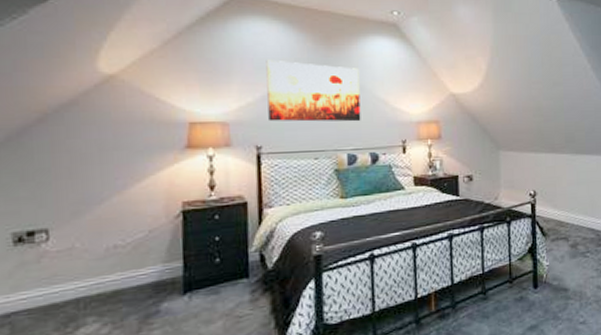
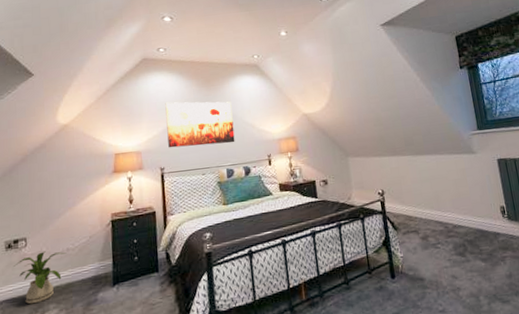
house plant: none [26,248,113,318] -> present [13,251,67,305]

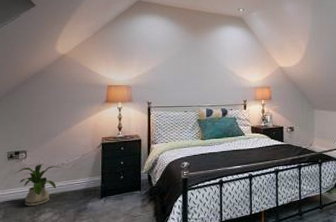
wall art: present [165,101,235,148] -> none [155,44,216,87]

